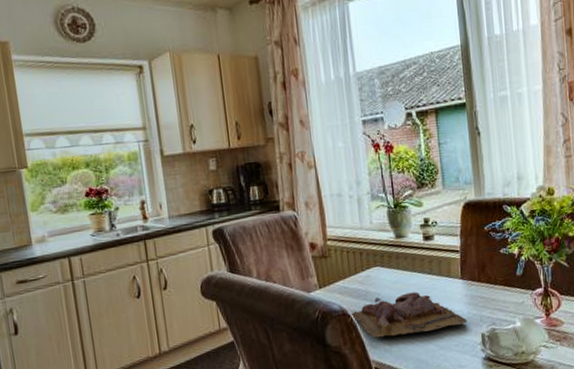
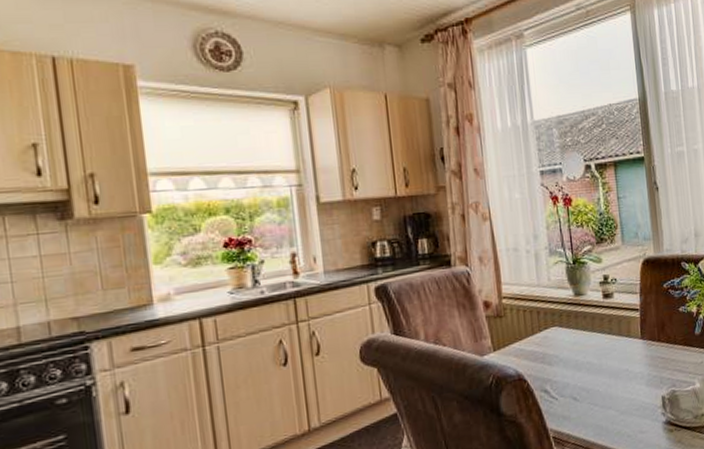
cutting board: present [352,292,468,339] -> none [528,353,648,405]

